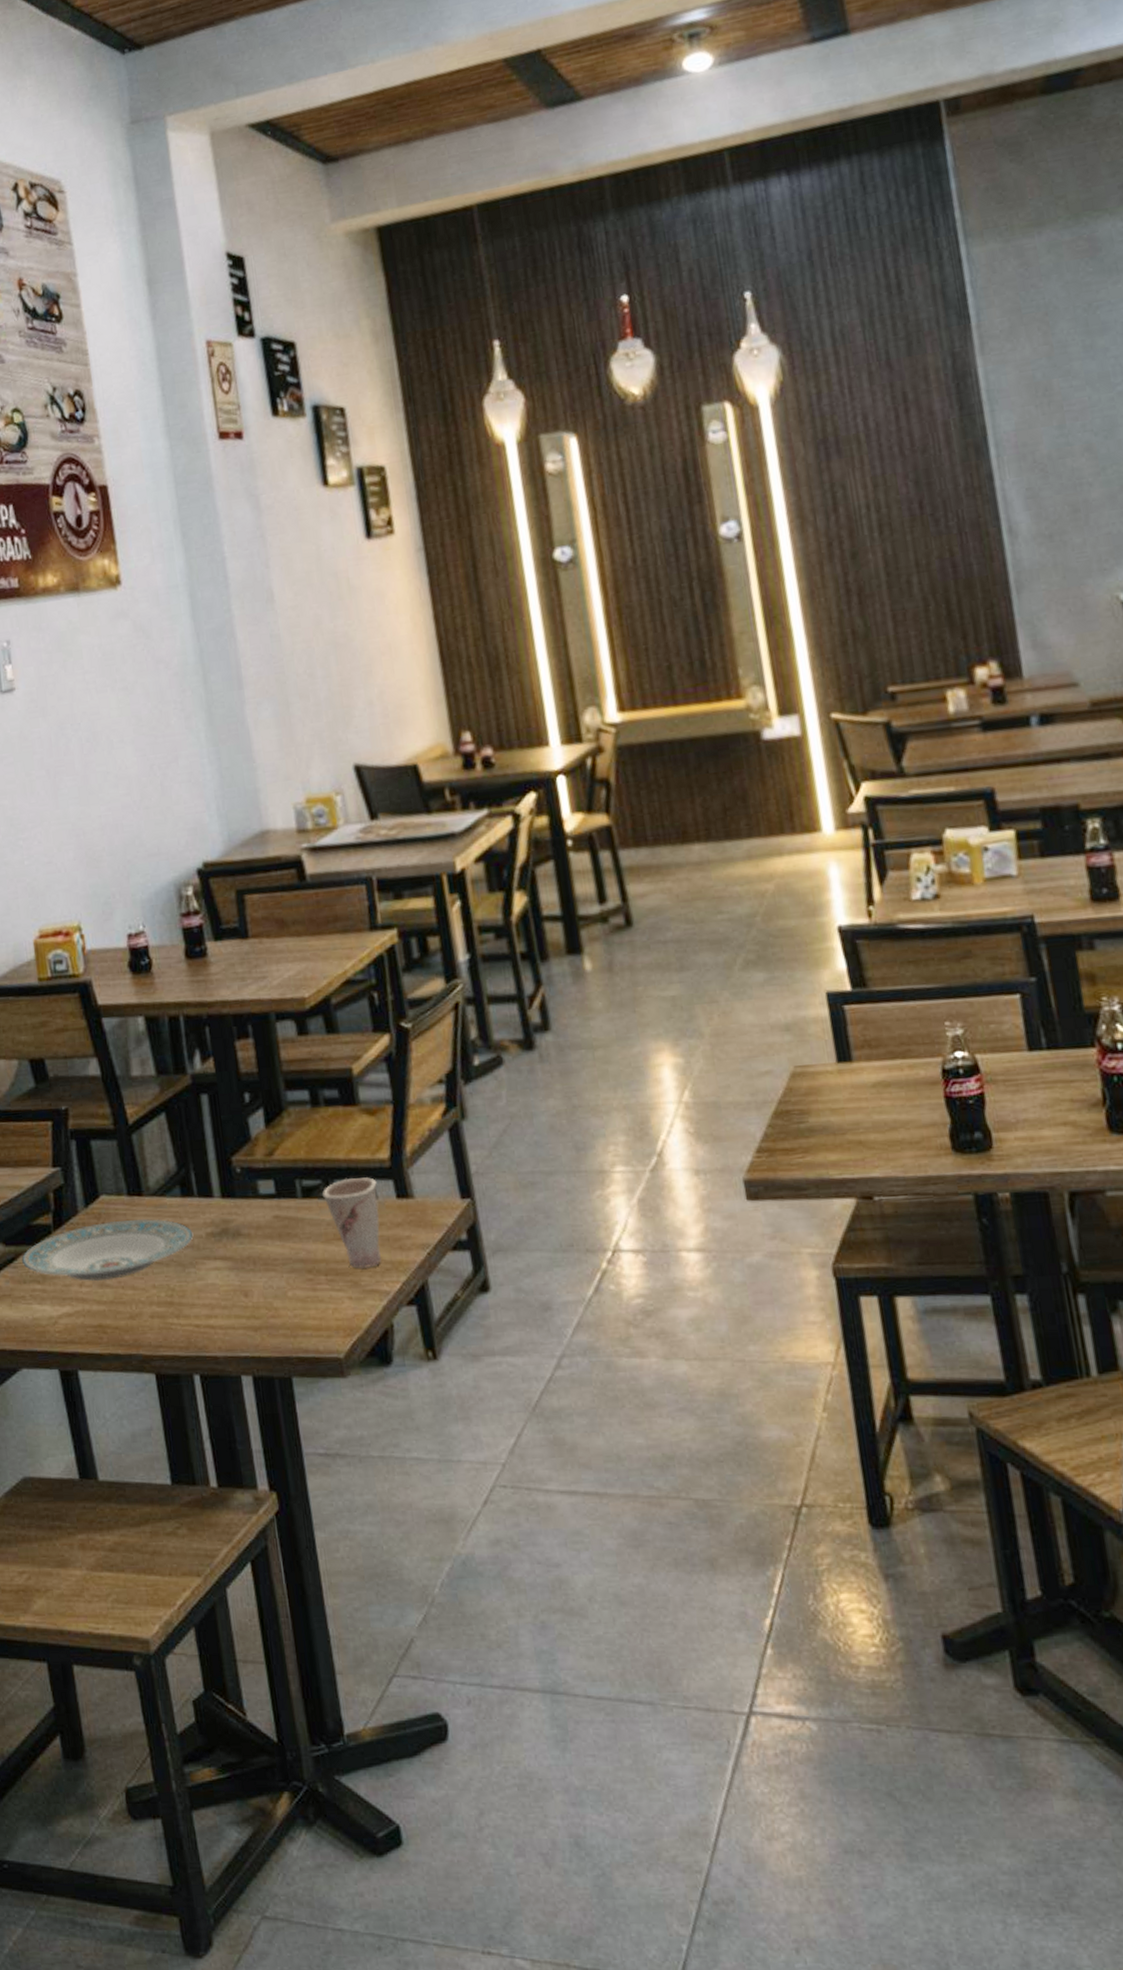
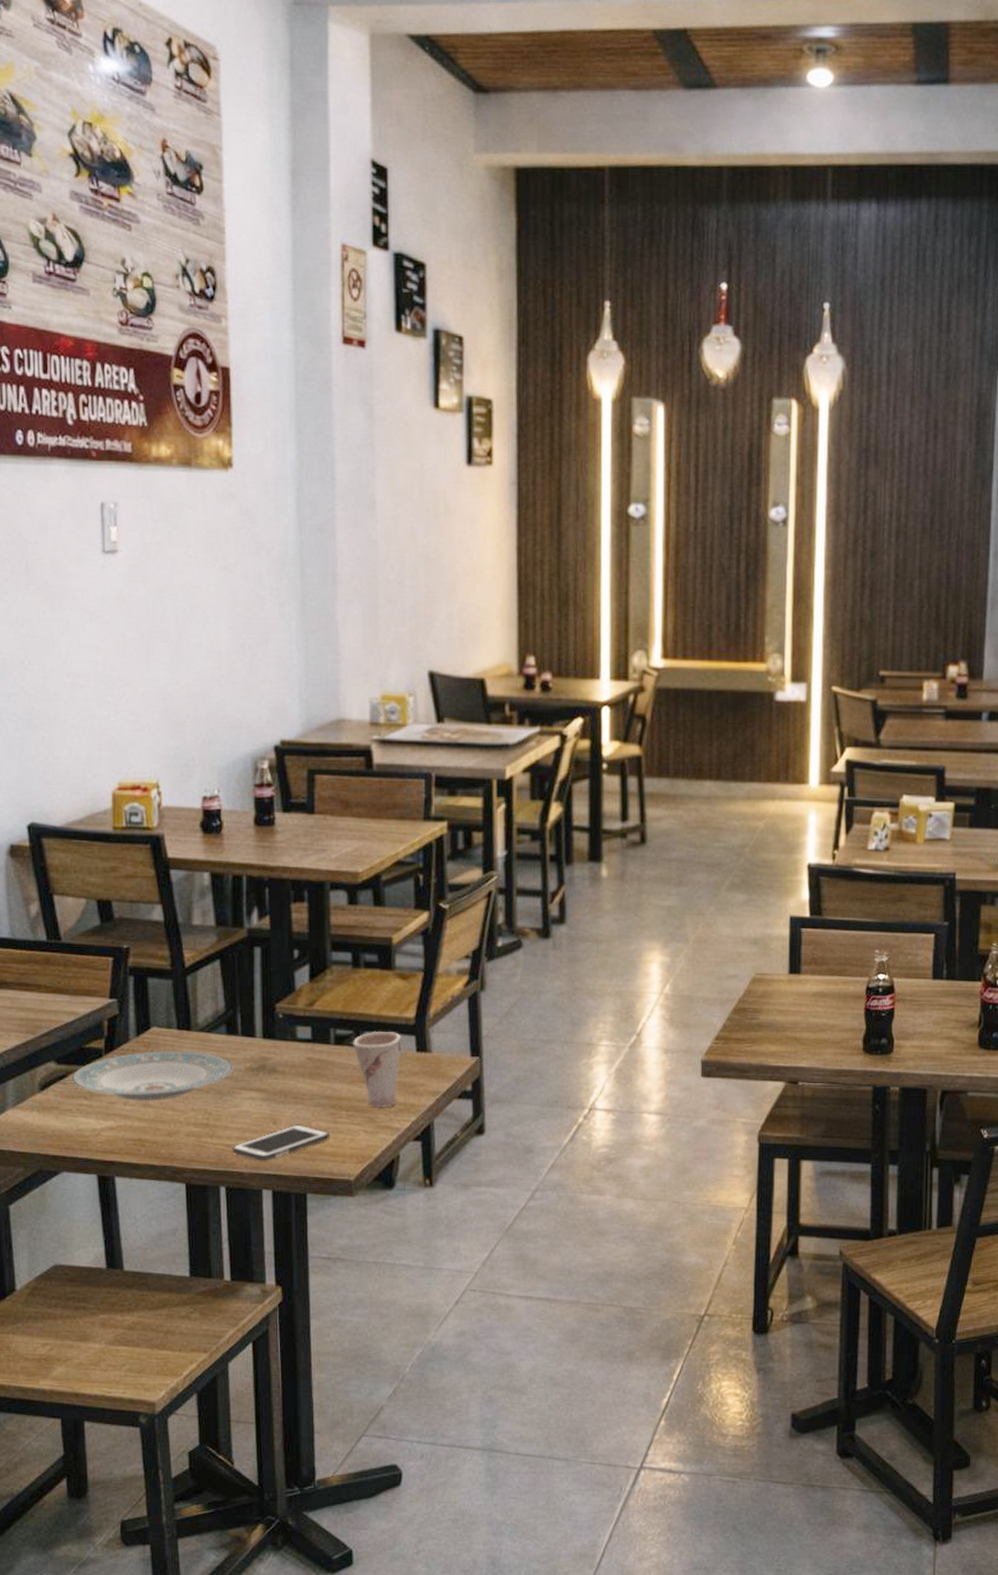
cell phone: none [202,1295,311,1341] -> present [232,1124,330,1160]

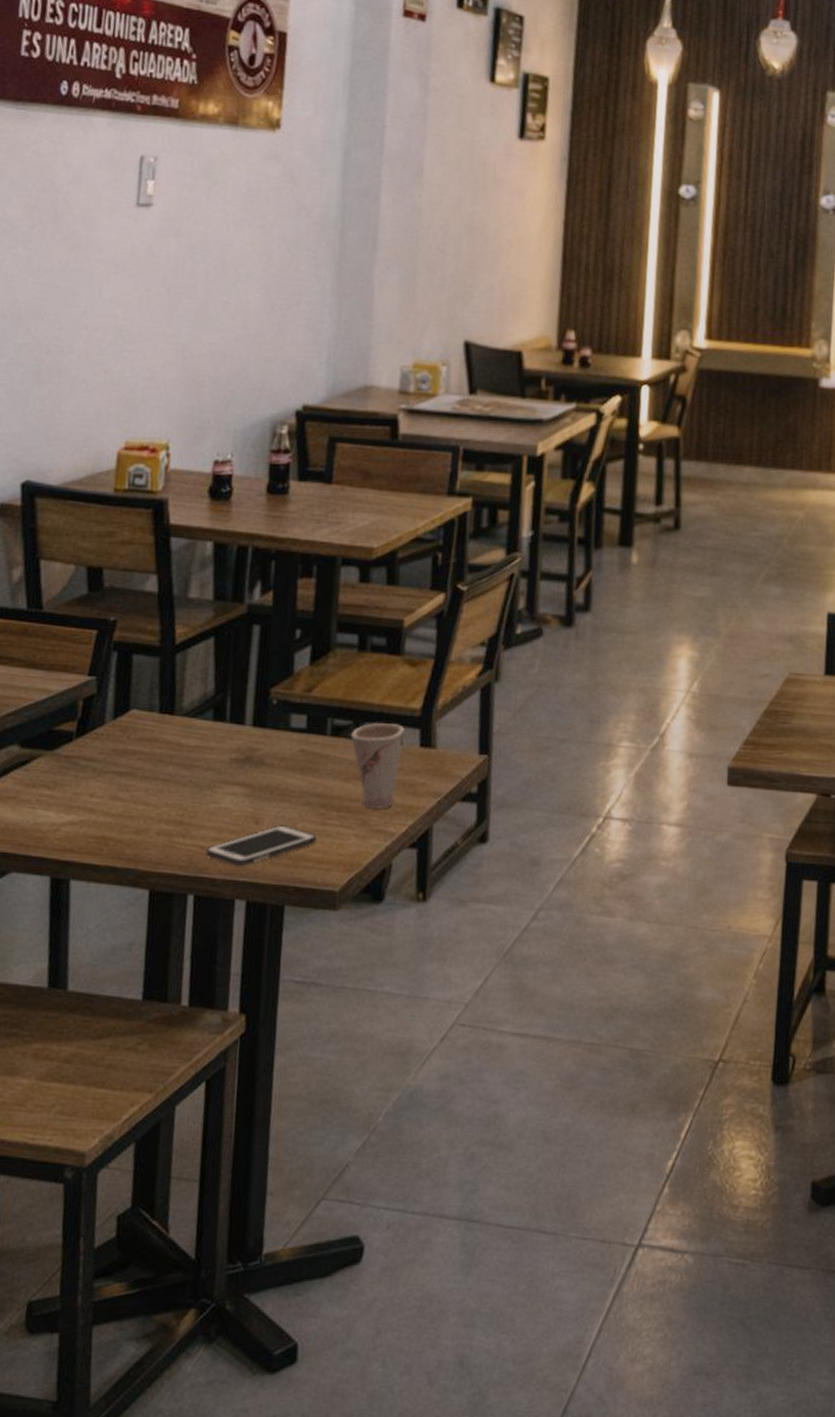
plate: present [71,1050,234,1102] -> none [34,735,217,794]

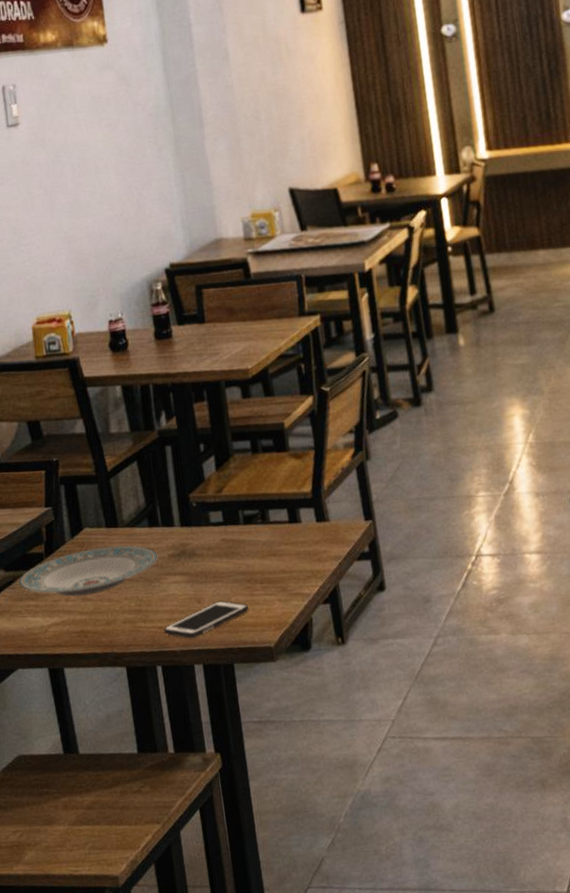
plate: none [34,735,217,794] -> present [18,545,158,597]
cup: present [351,723,405,809] -> none [260,507,304,577]

